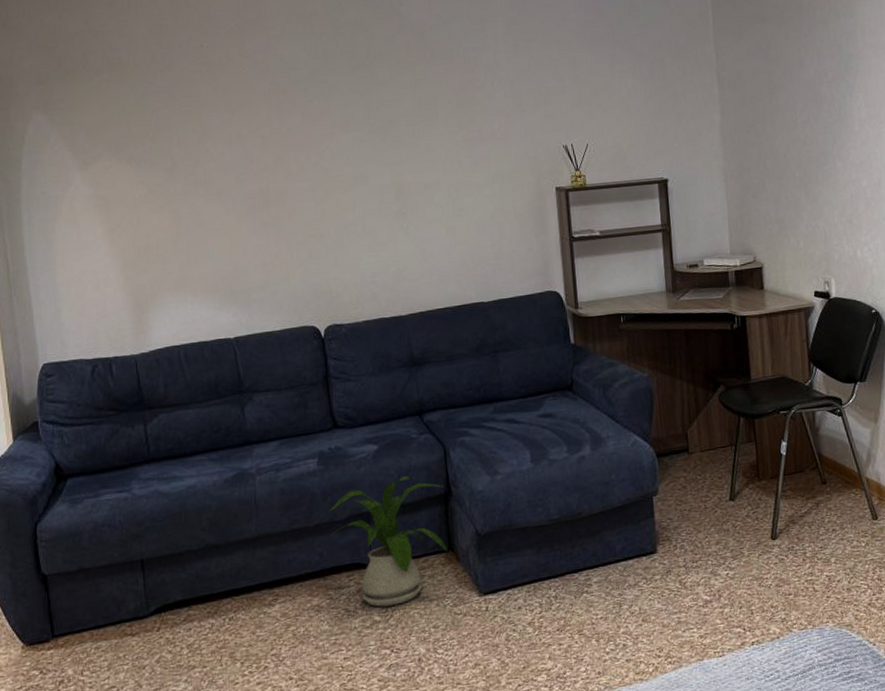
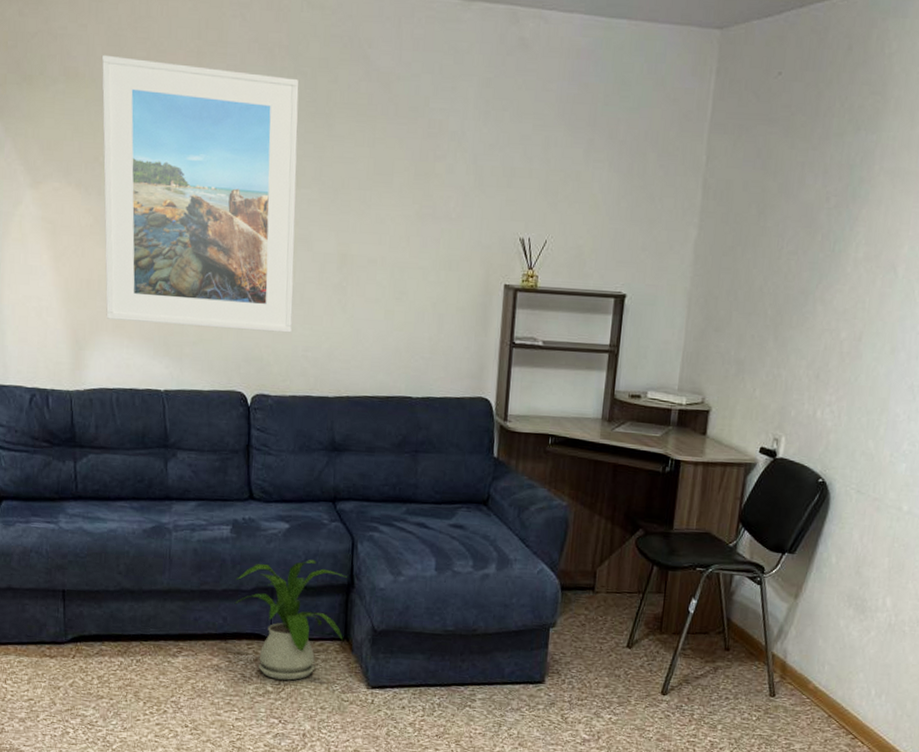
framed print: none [145,39,359,280] -> present [102,54,299,333]

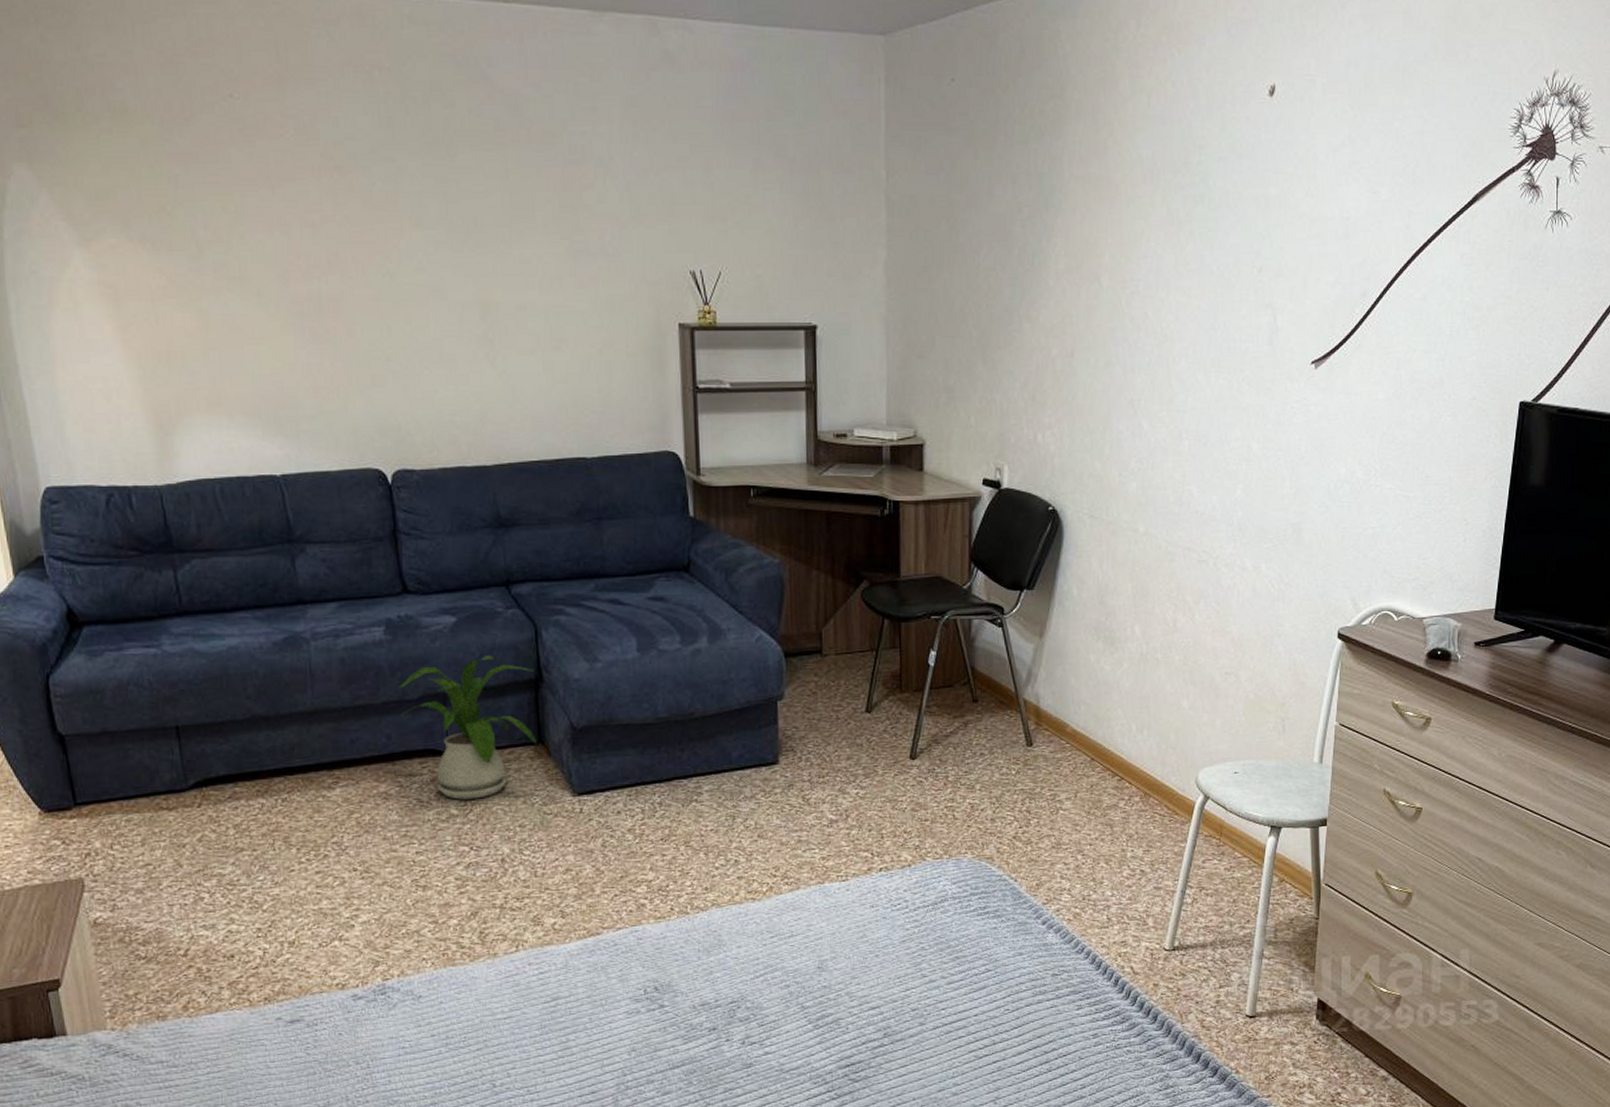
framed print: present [102,54,299,333] -> none [157,85,434,397]

